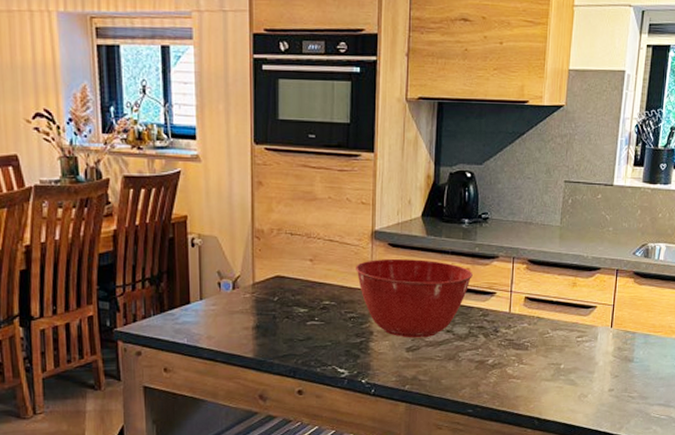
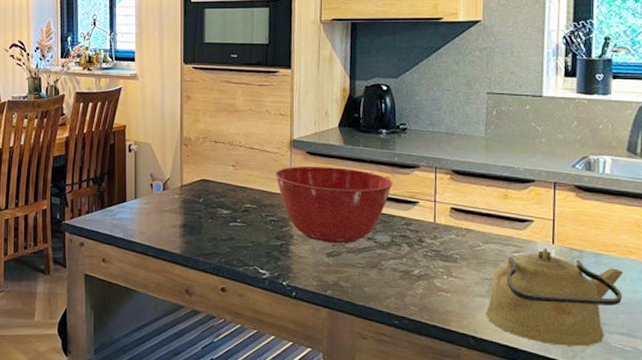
kettle: none [549,331,666,420] -> present [485,248,624,347]

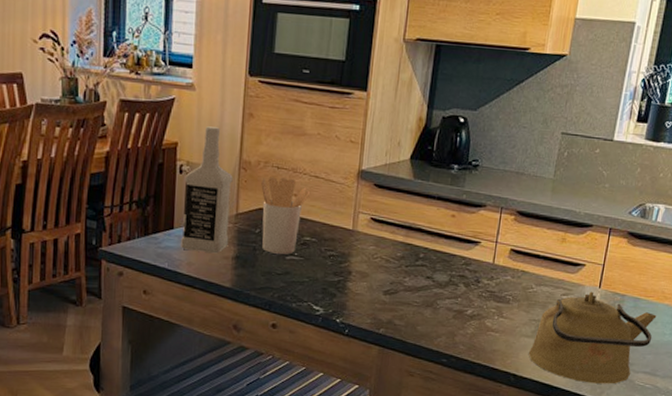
vodka: none [133,110,176,223] -> present [181,126,233,254]
utensil holder: none [202,150,248,221] -> present [261,177,311,254]
mixing bowl: present [275,166,393,244] -> none [339,199,458,282]

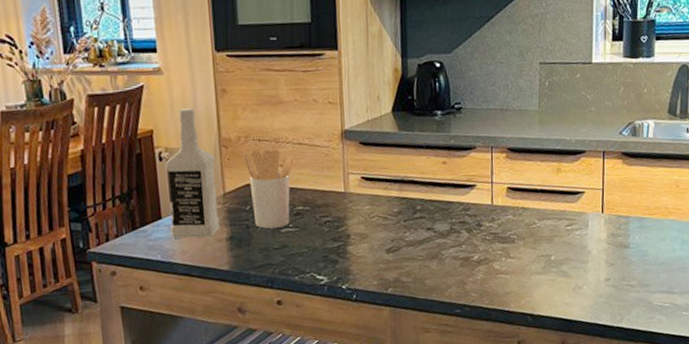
kettle: present [528,291,657,384] -> none [541,218,664,312]

